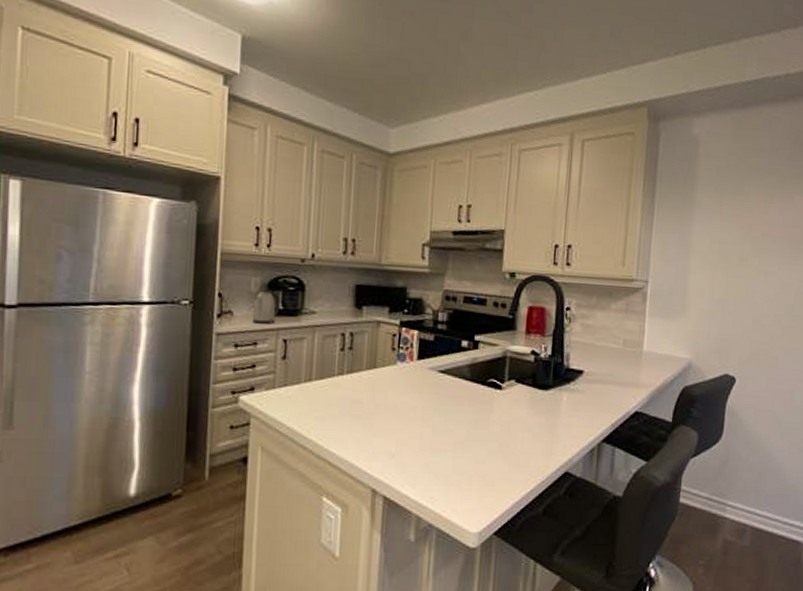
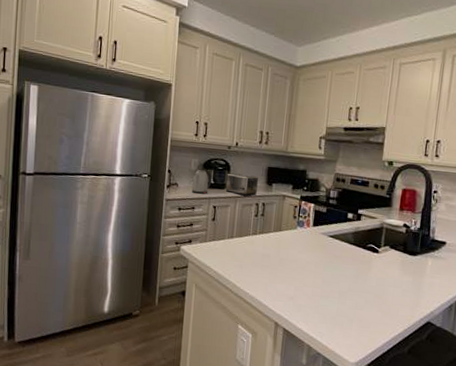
toaster: none [299,294,343,325] -> present [225,173,258,196]

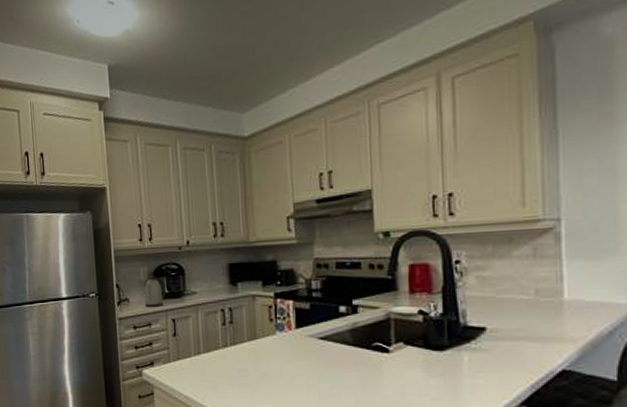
toaster: present [225,173,258,196] -> none [182,276,220,303]

